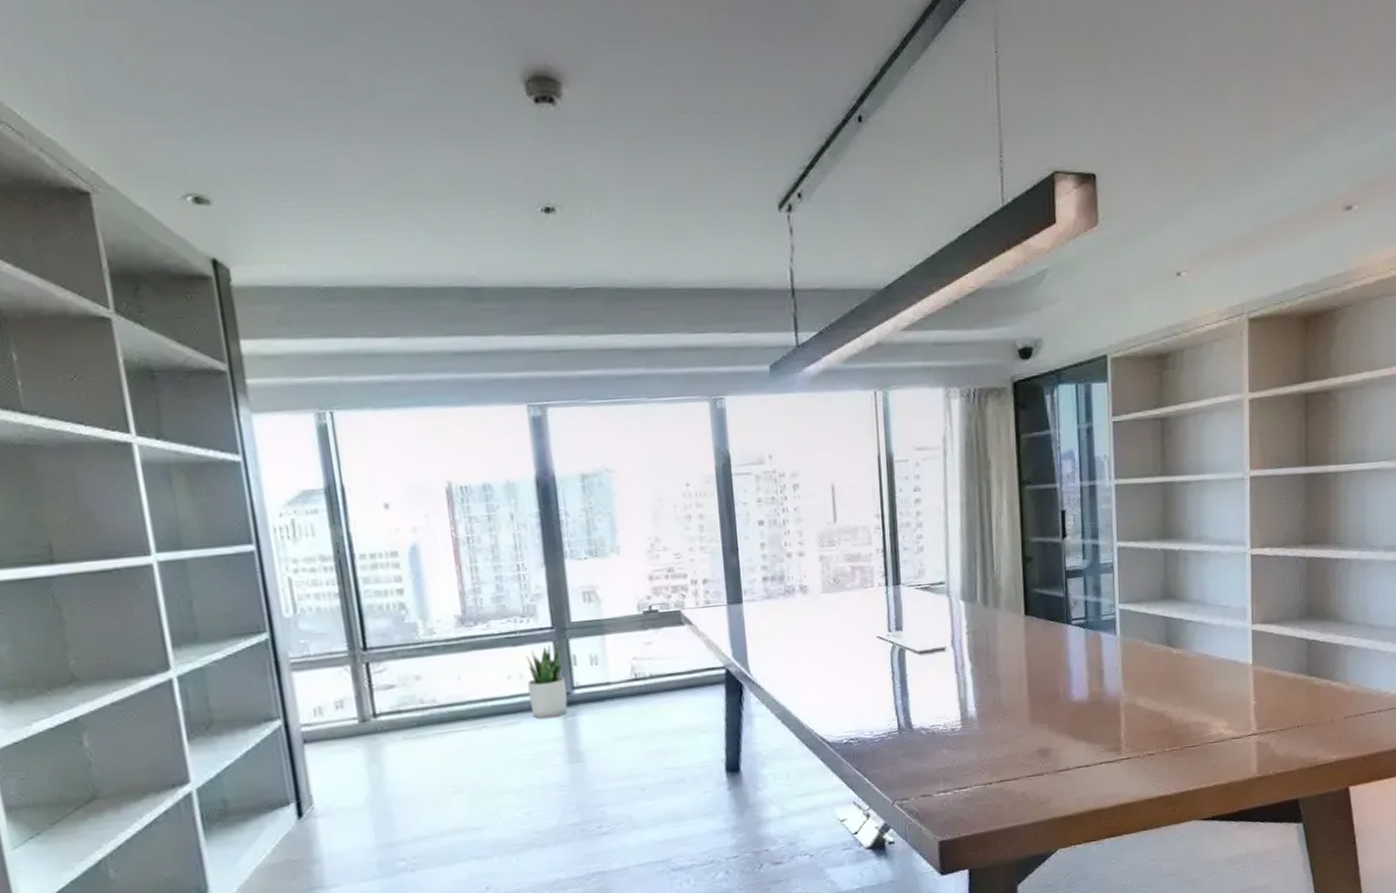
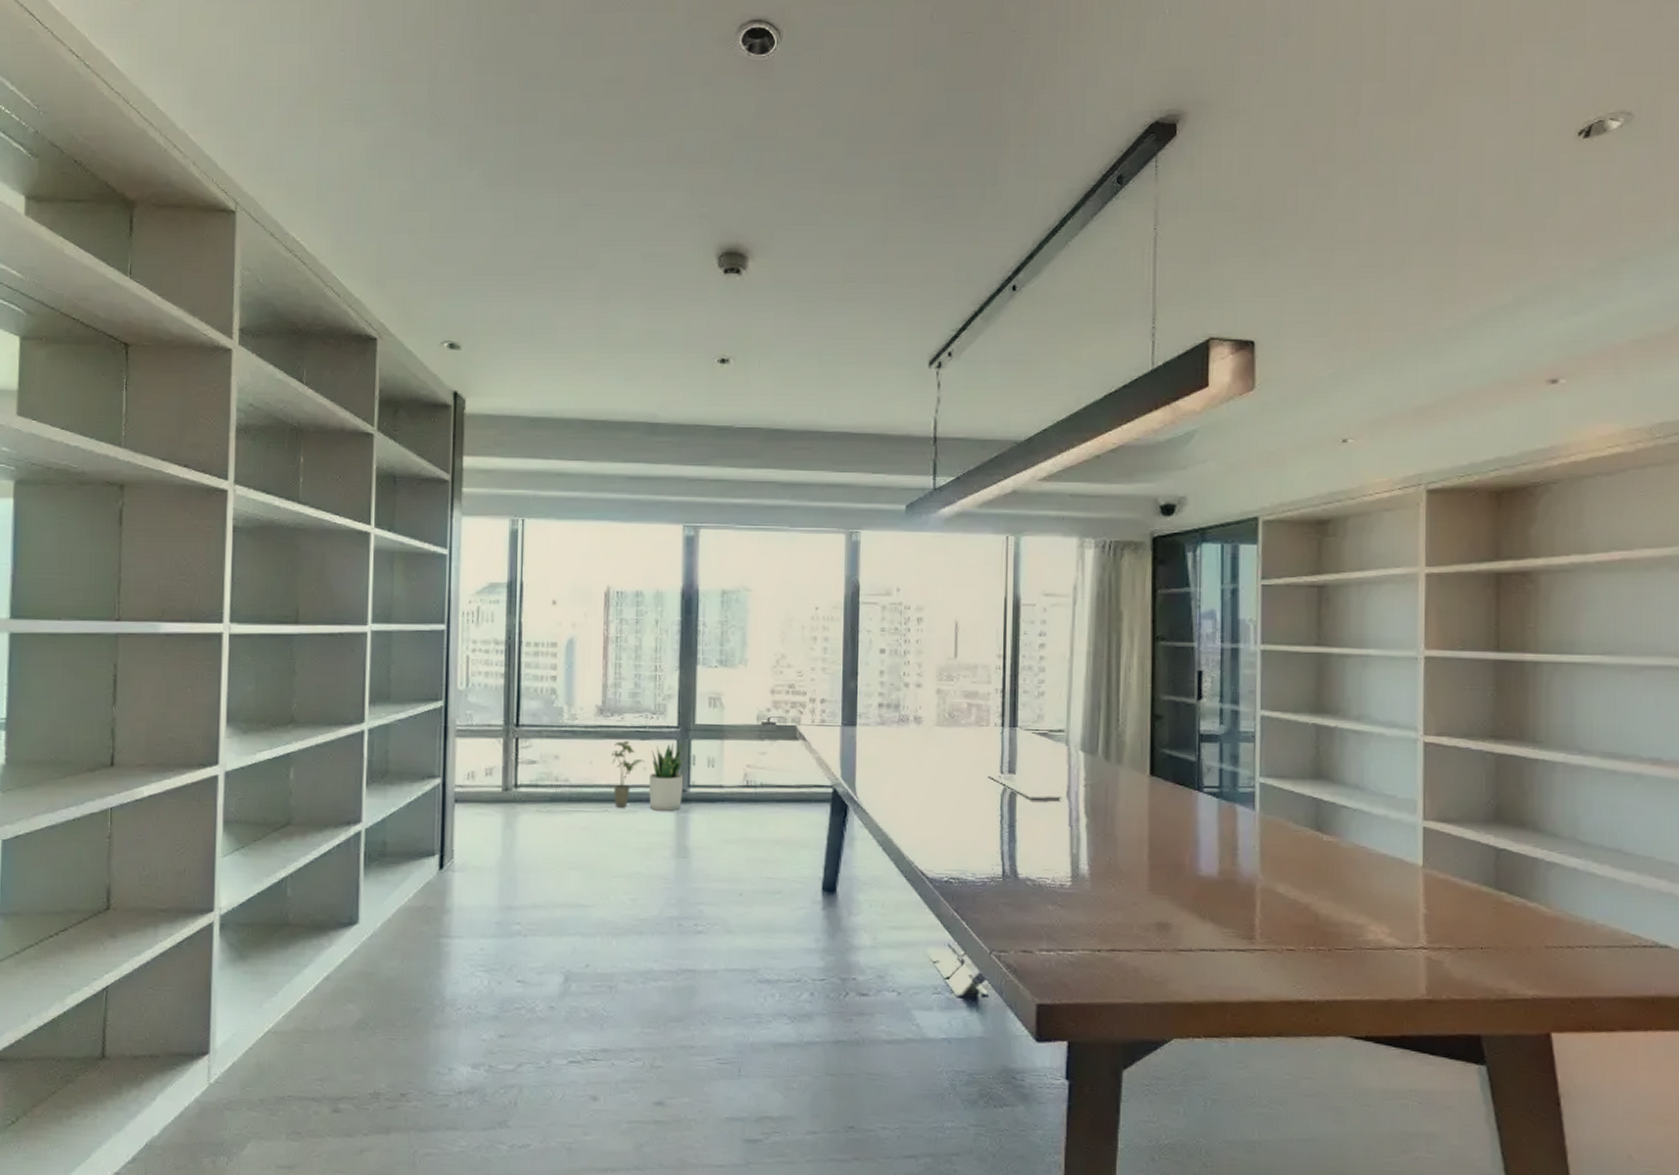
house plant: none [481,649,520,722] -> present [611,740,644,808]

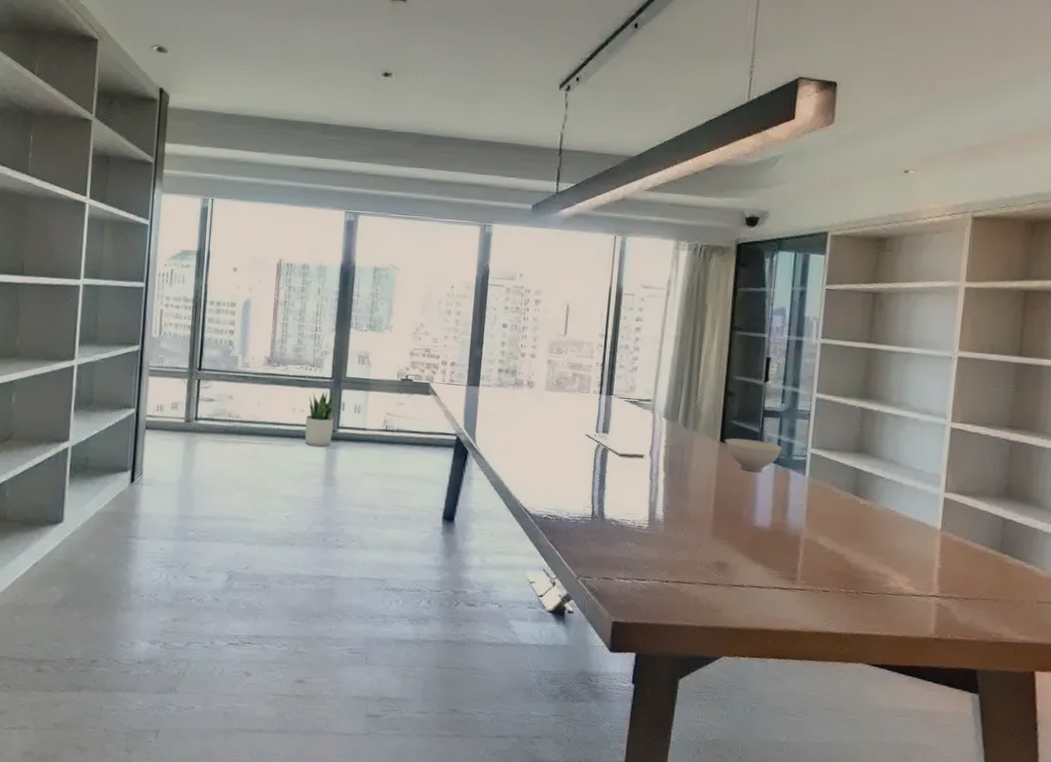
house plant: present [611,740,644,808] -> none [275,386,303,442]
bowl: none [1156,770,1226,810] -> present [725,438,783,472]

